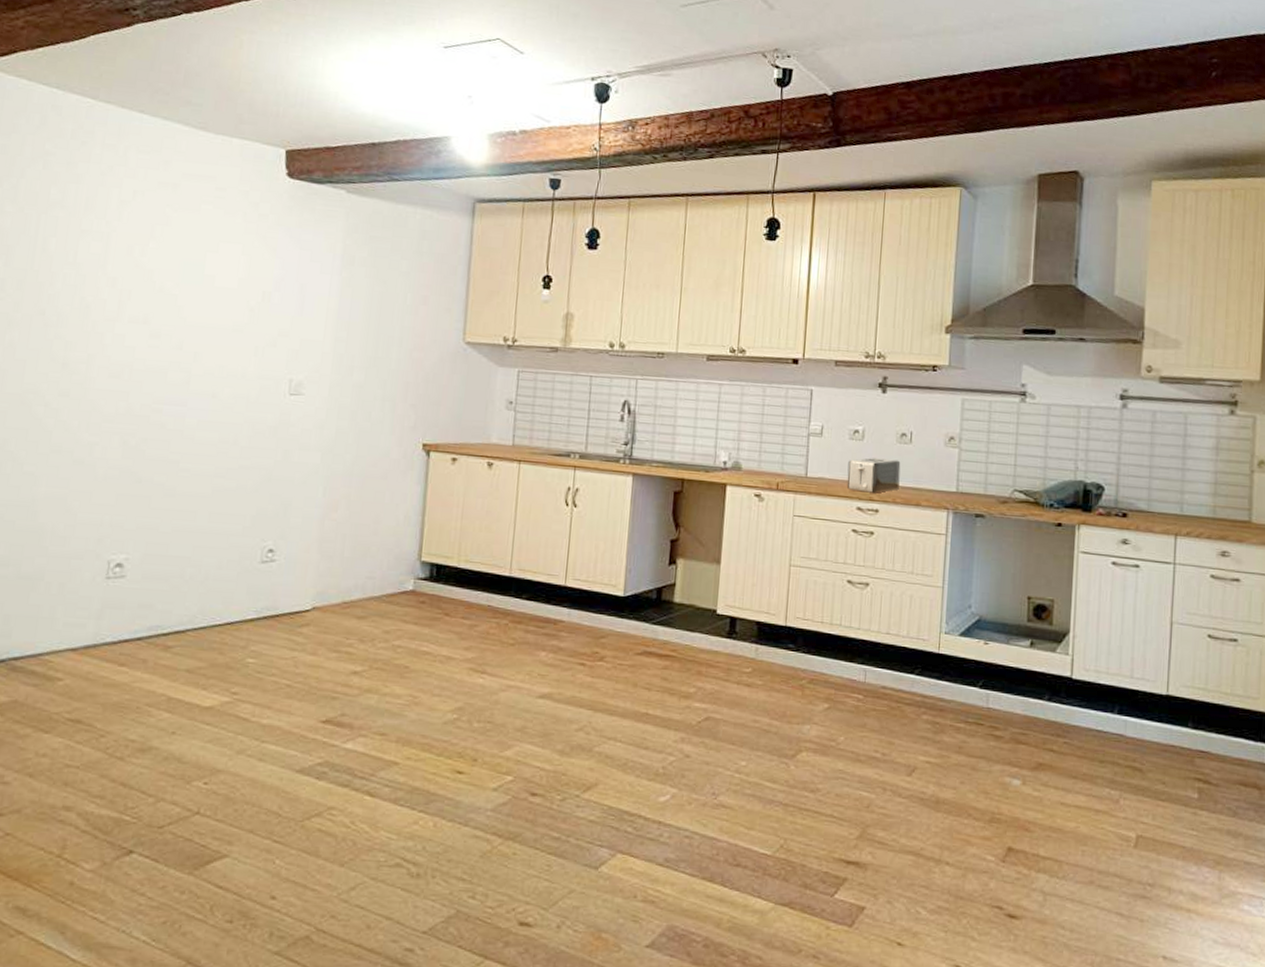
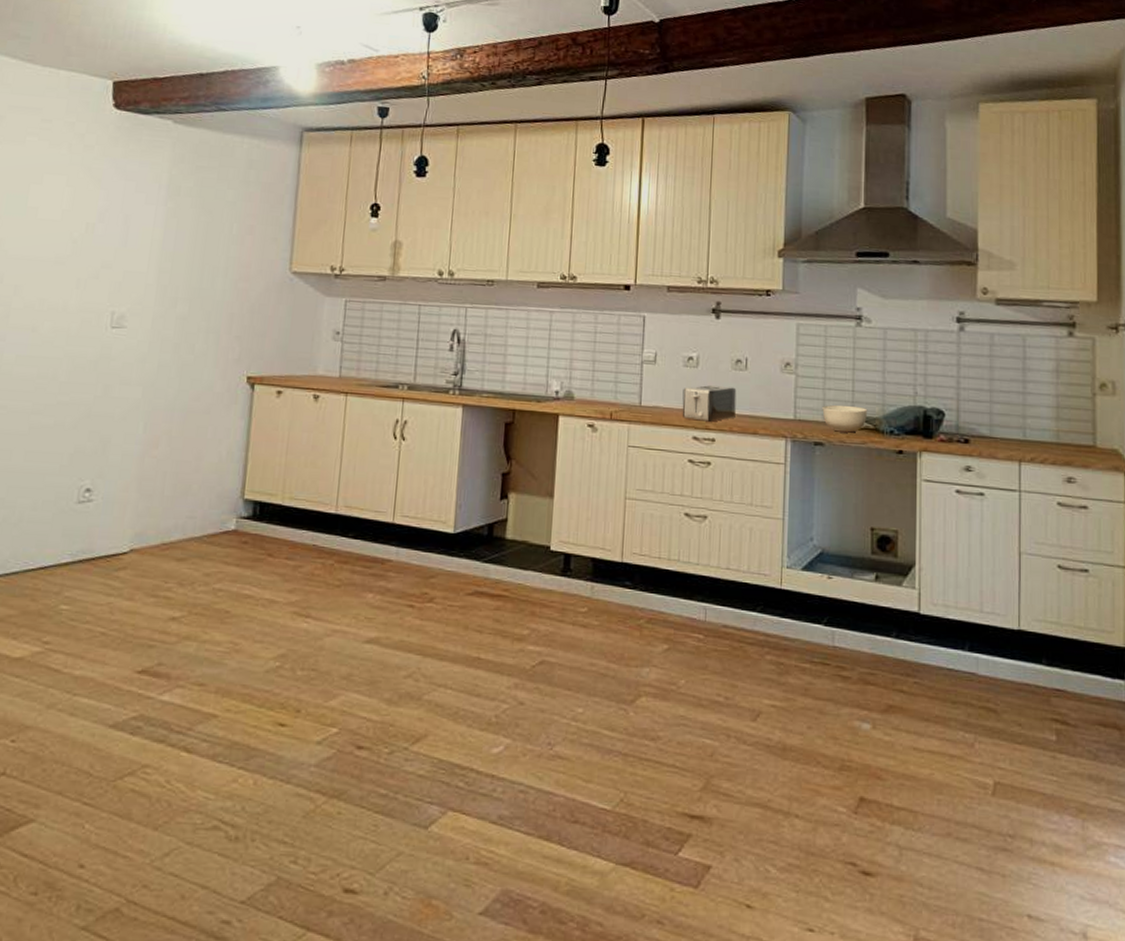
bowl: none [984,478,1029,506] -> present [822,404,868,433]

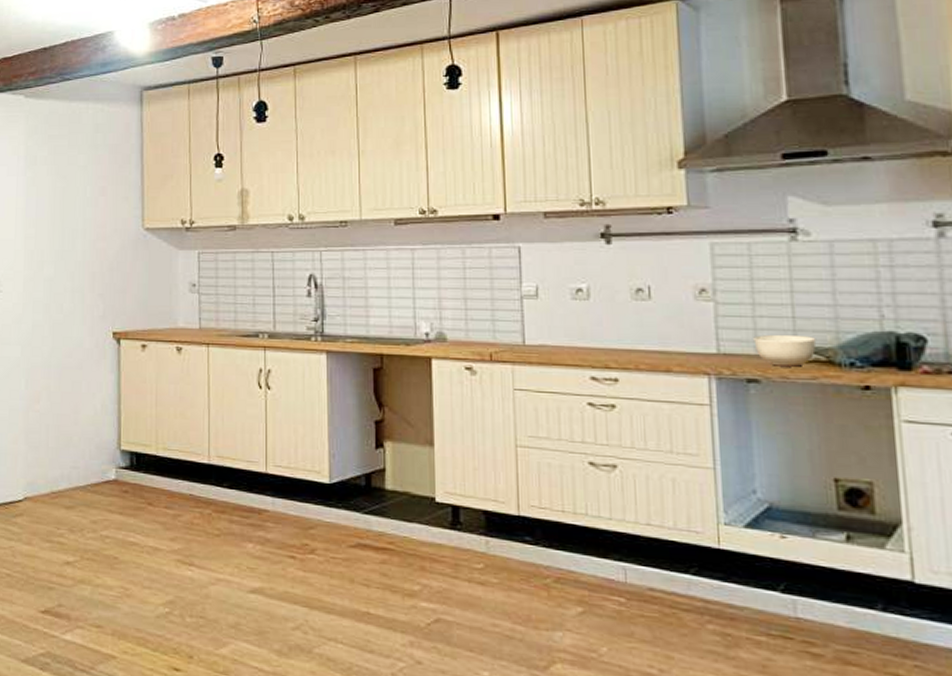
toaster: present [682,384,737,422] -> none [573,318,641,360]

